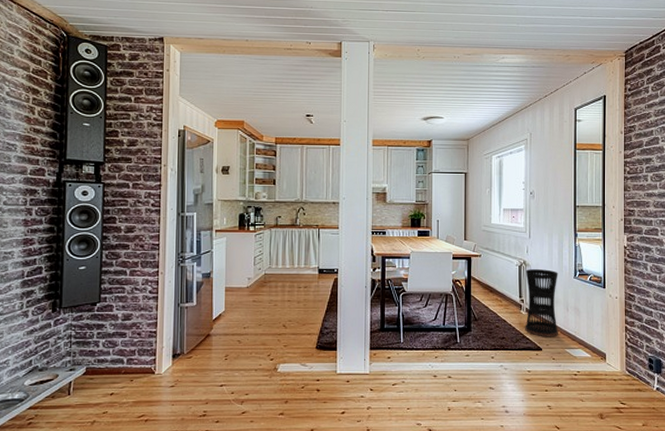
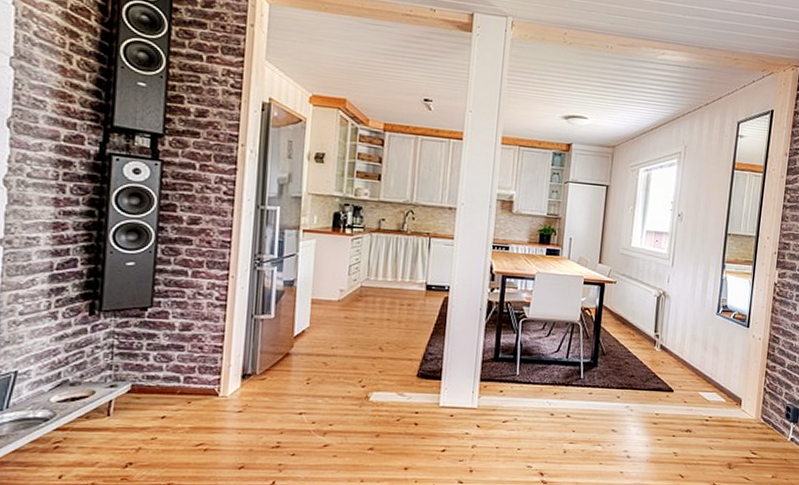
umbrella stand: present [525,269,558,337] -> none [657,301,700,378]

